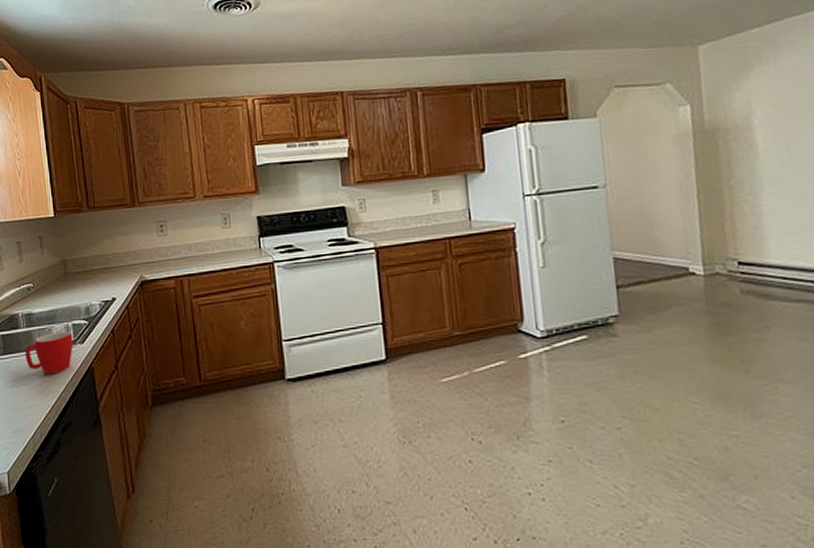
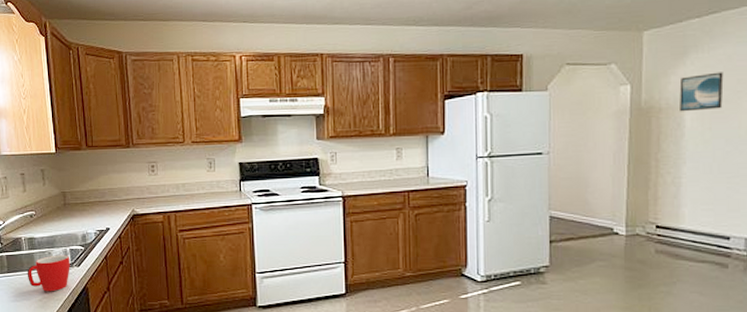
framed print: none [746,84,798,132] -> present [679,72,724,112]

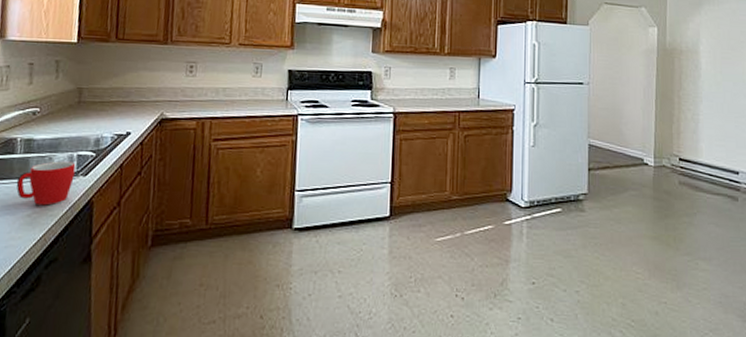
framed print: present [679,72,724,112] -> none [696,23,730,56]

